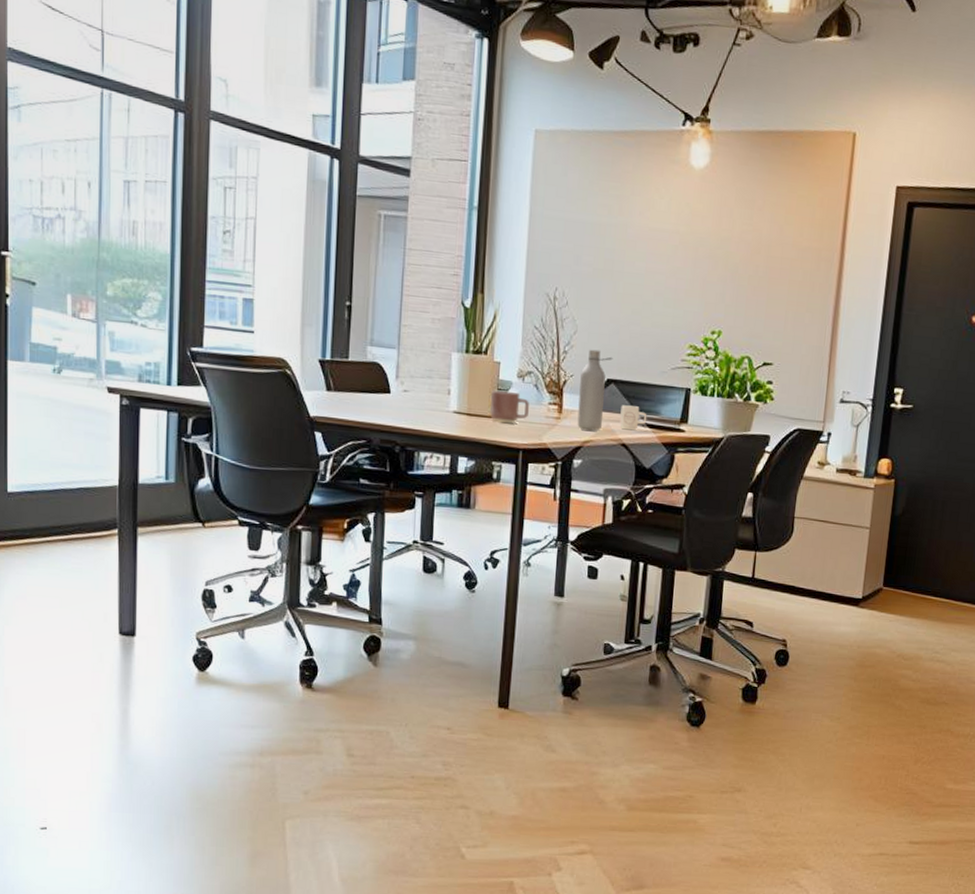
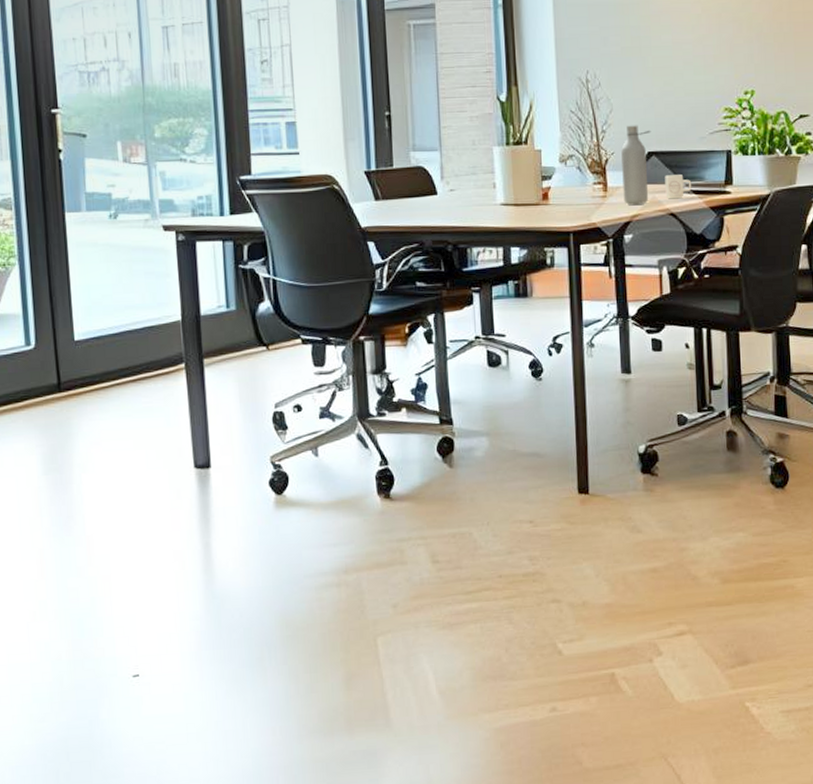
mug: present [490,389,529,423] -> none [536,176,575,208]

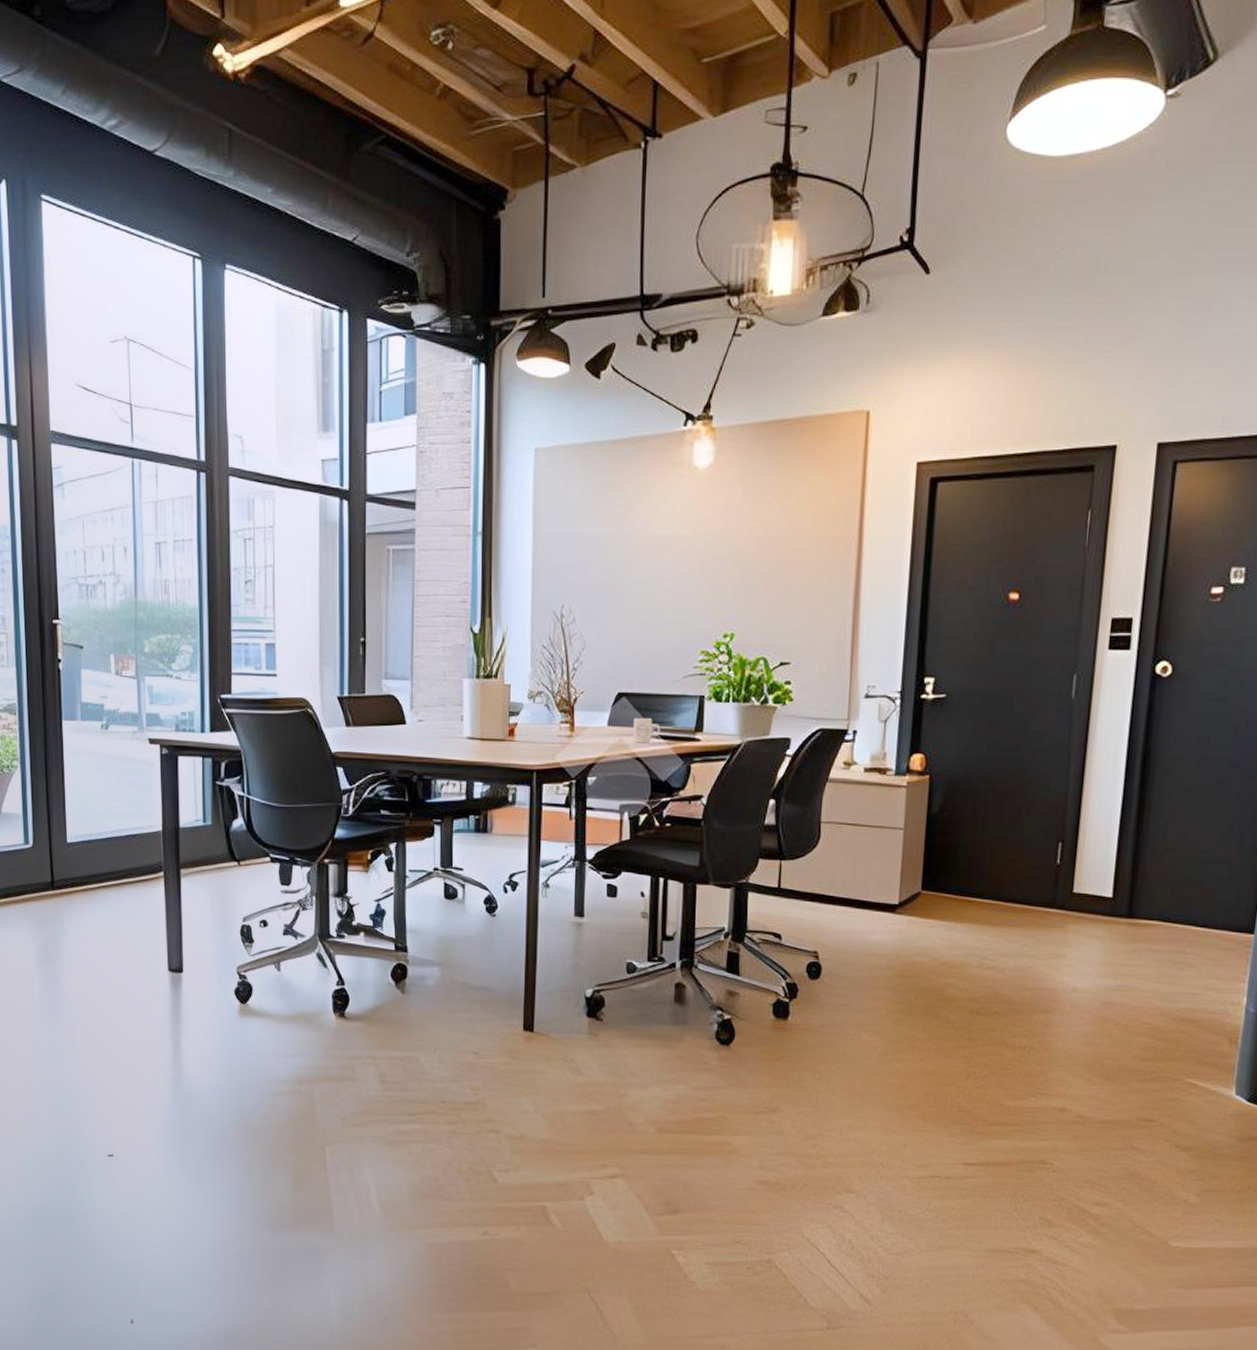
water bottle: present [621,125,651,205] -> none [590,664,623,746]

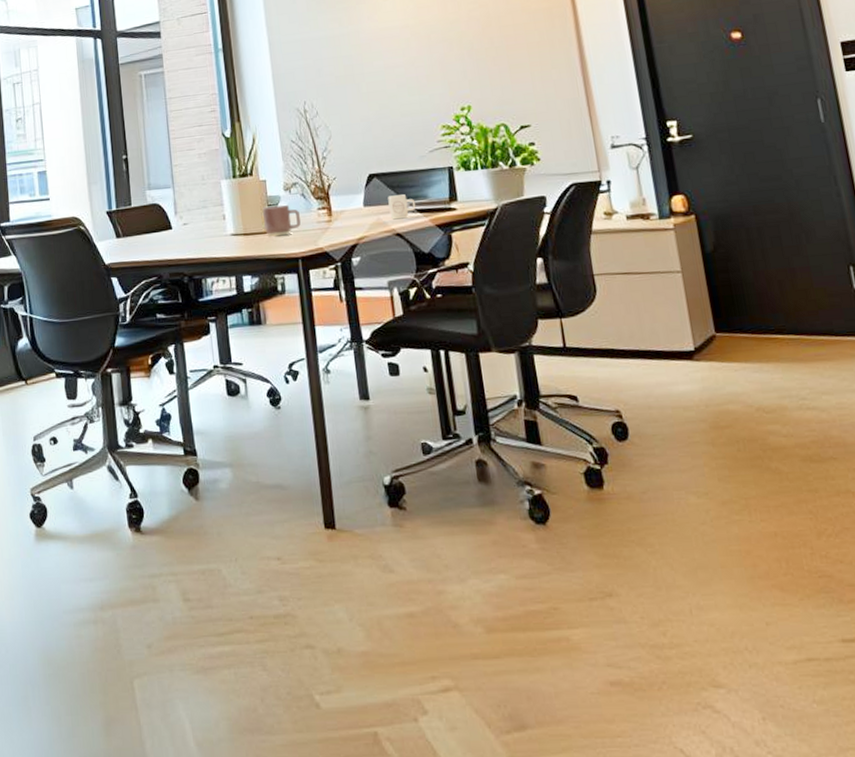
mug: none [503,712,541,744] -> present [263,204,301,236]

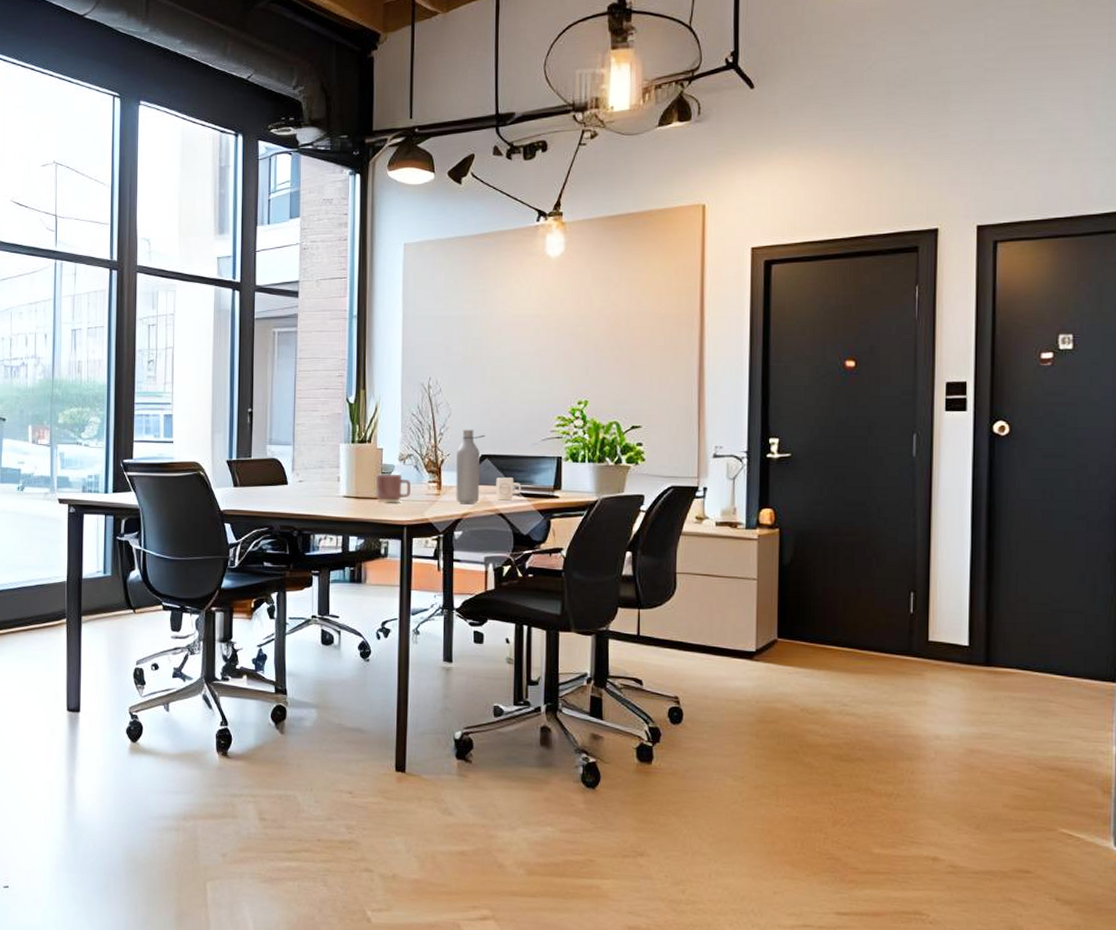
water bottle: none [342,149,374,228] -> present [456,429,486,504]

